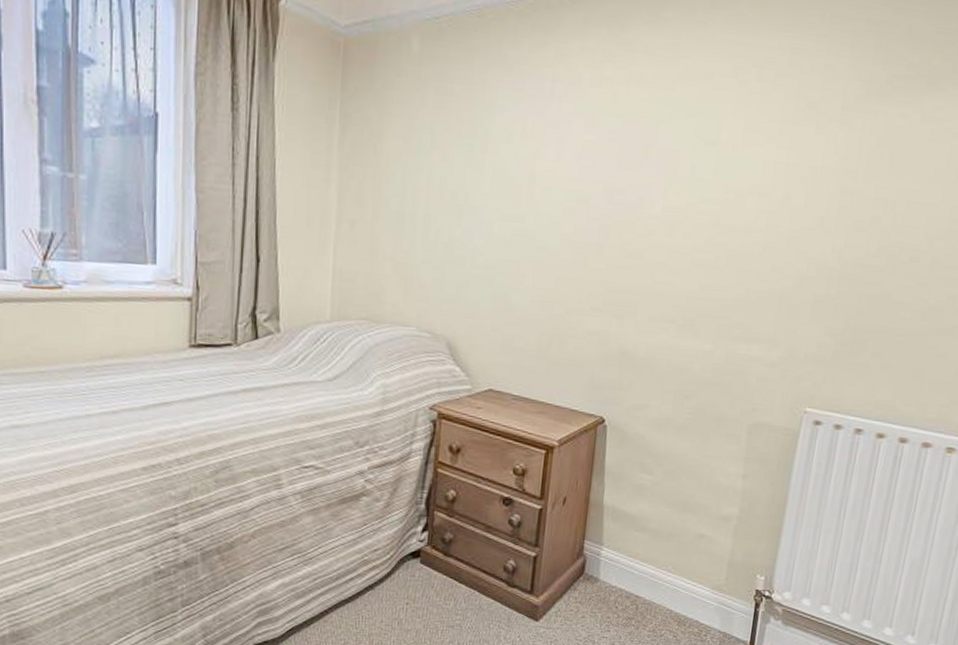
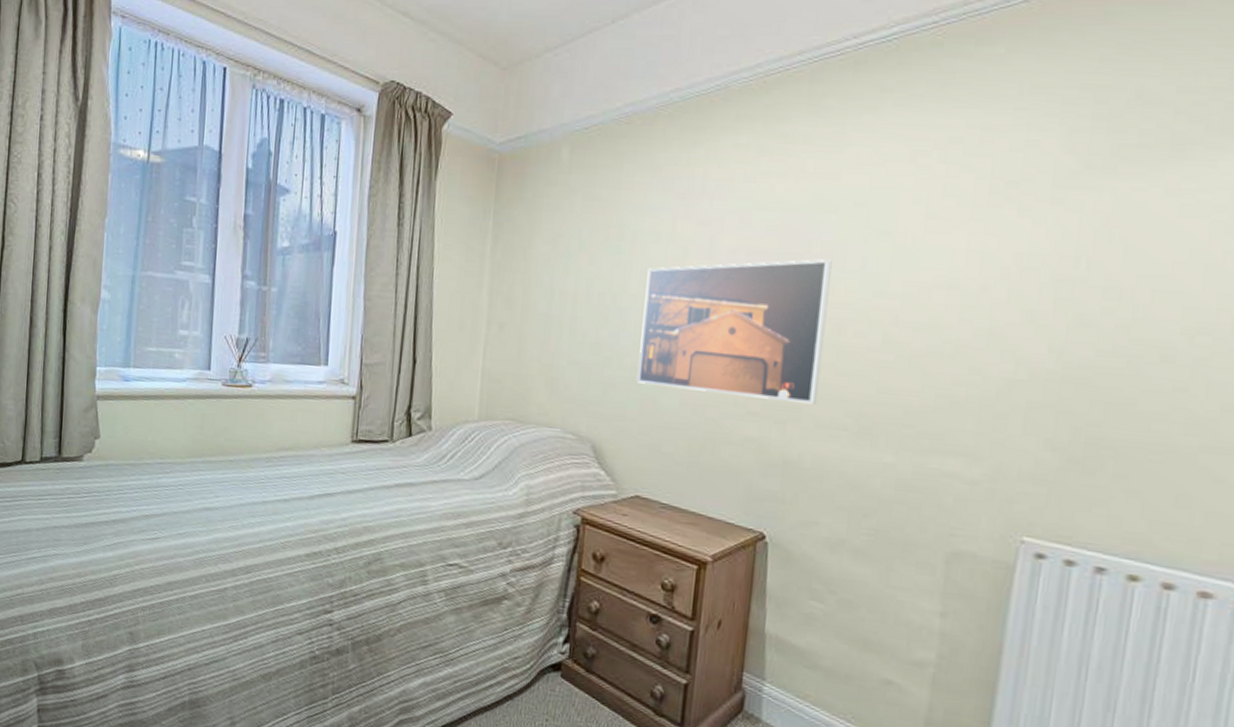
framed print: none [490,165,666,300] -> present [637,259,832,405]

